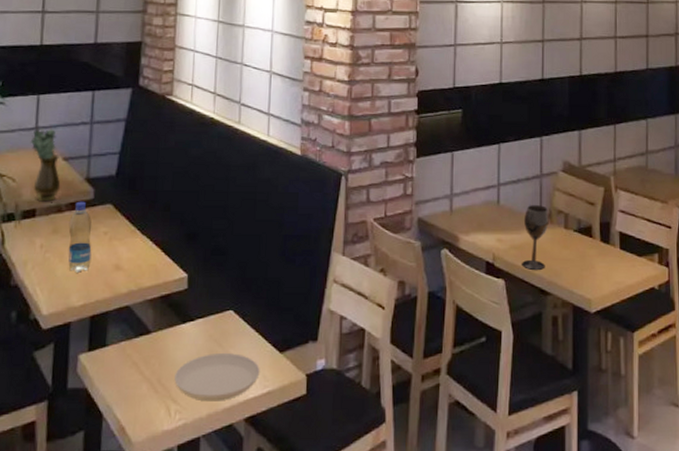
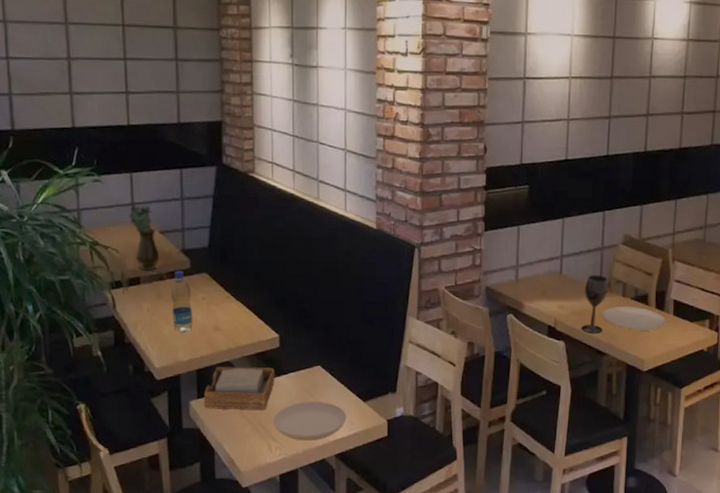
napkin holder: none [95,312,181,365] -> present [203,366,276,411]
plate: none [544,239,612,266] -> present [602,306,666,330]

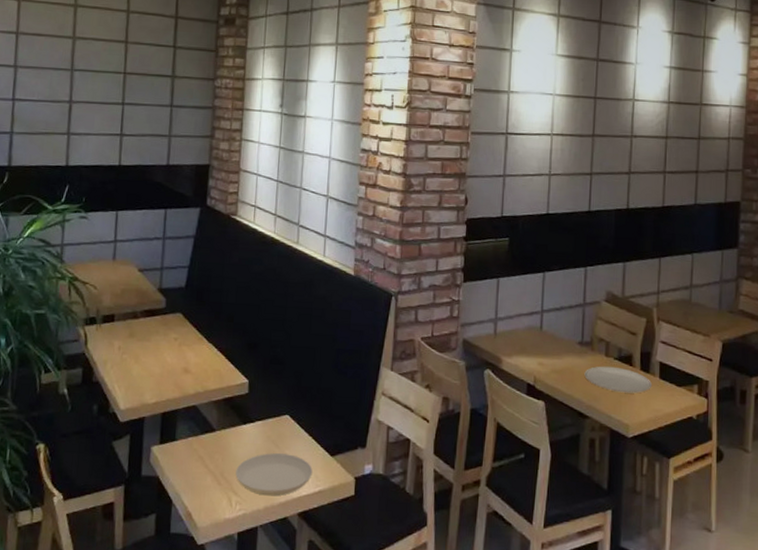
vase: present [128,202,160,271] -> none [109,239,137,309]
bottle: present [170,270,193,333] -> none [142,309,164,373]
napkin holder: present [203,366,276,411] -> none [165,411,242,461]
wine glass: present [581,275,608,333] -> none [562,332,590,394]

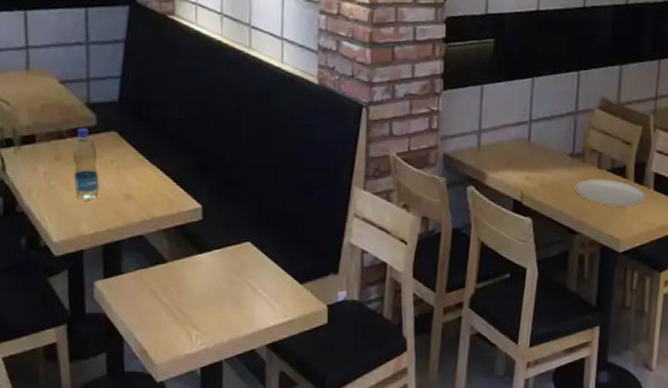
bottle: none [142,309,164,373] -> present [72,127,99,201]
saucer: present [235,453,313,496] -> none [194,283,280,328]

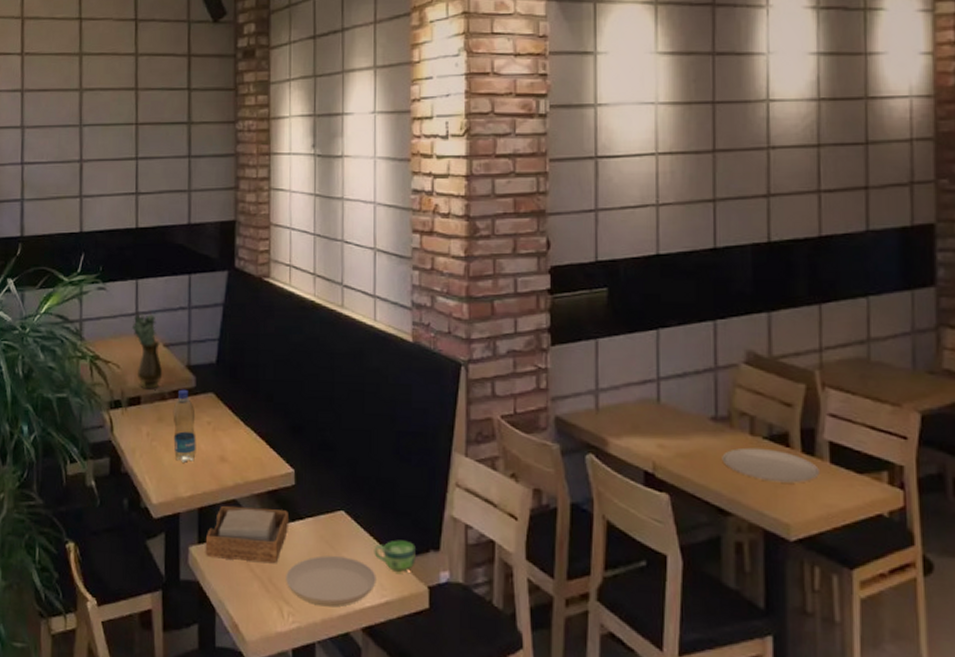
vase: none [21,45,60,127] -> present [131,312,163,389]
napkin holder: none [111,241,197,293] -> present [205,505,290,564]
saucer: none [194,283,280,328] -> present [286,555,376,607]
cup: none [278,266,317,294] -> present [374,540,416,572]

